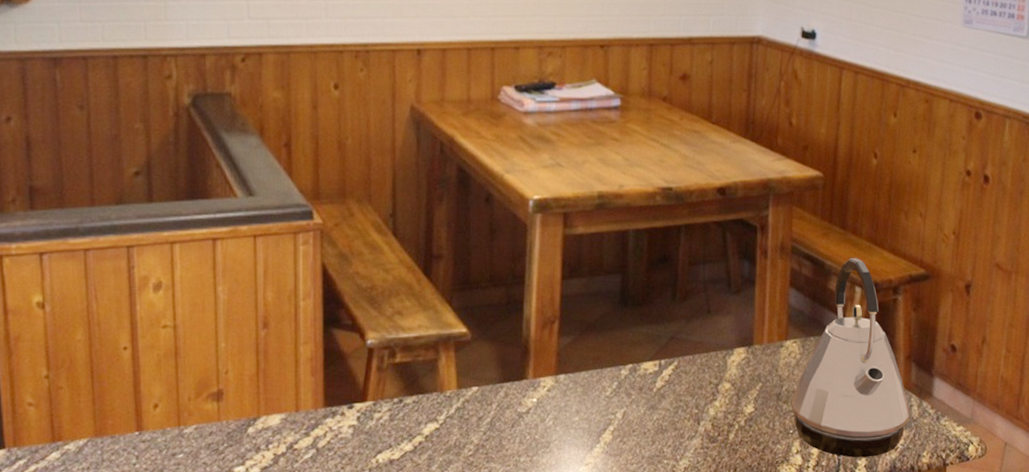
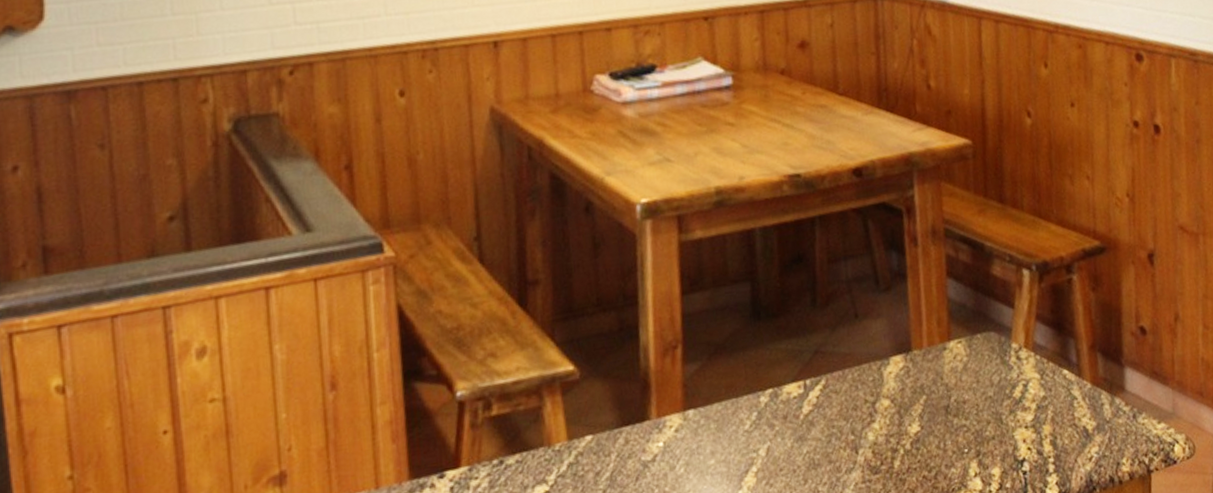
kettle: present [791,257,910,458] -> none [961,235,1102,475]

